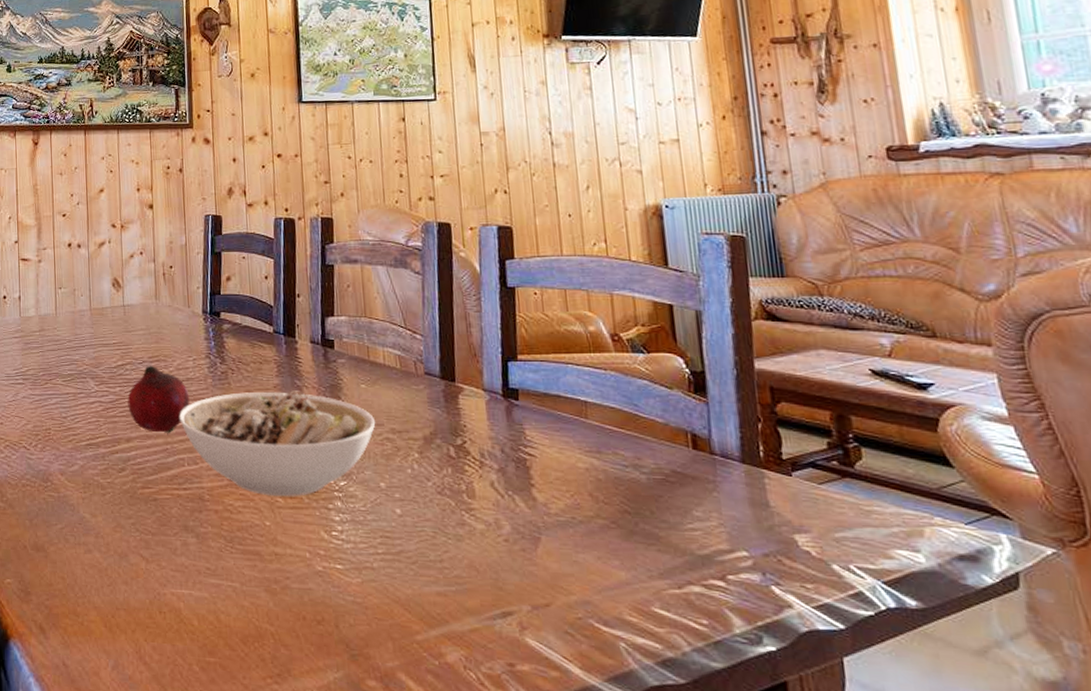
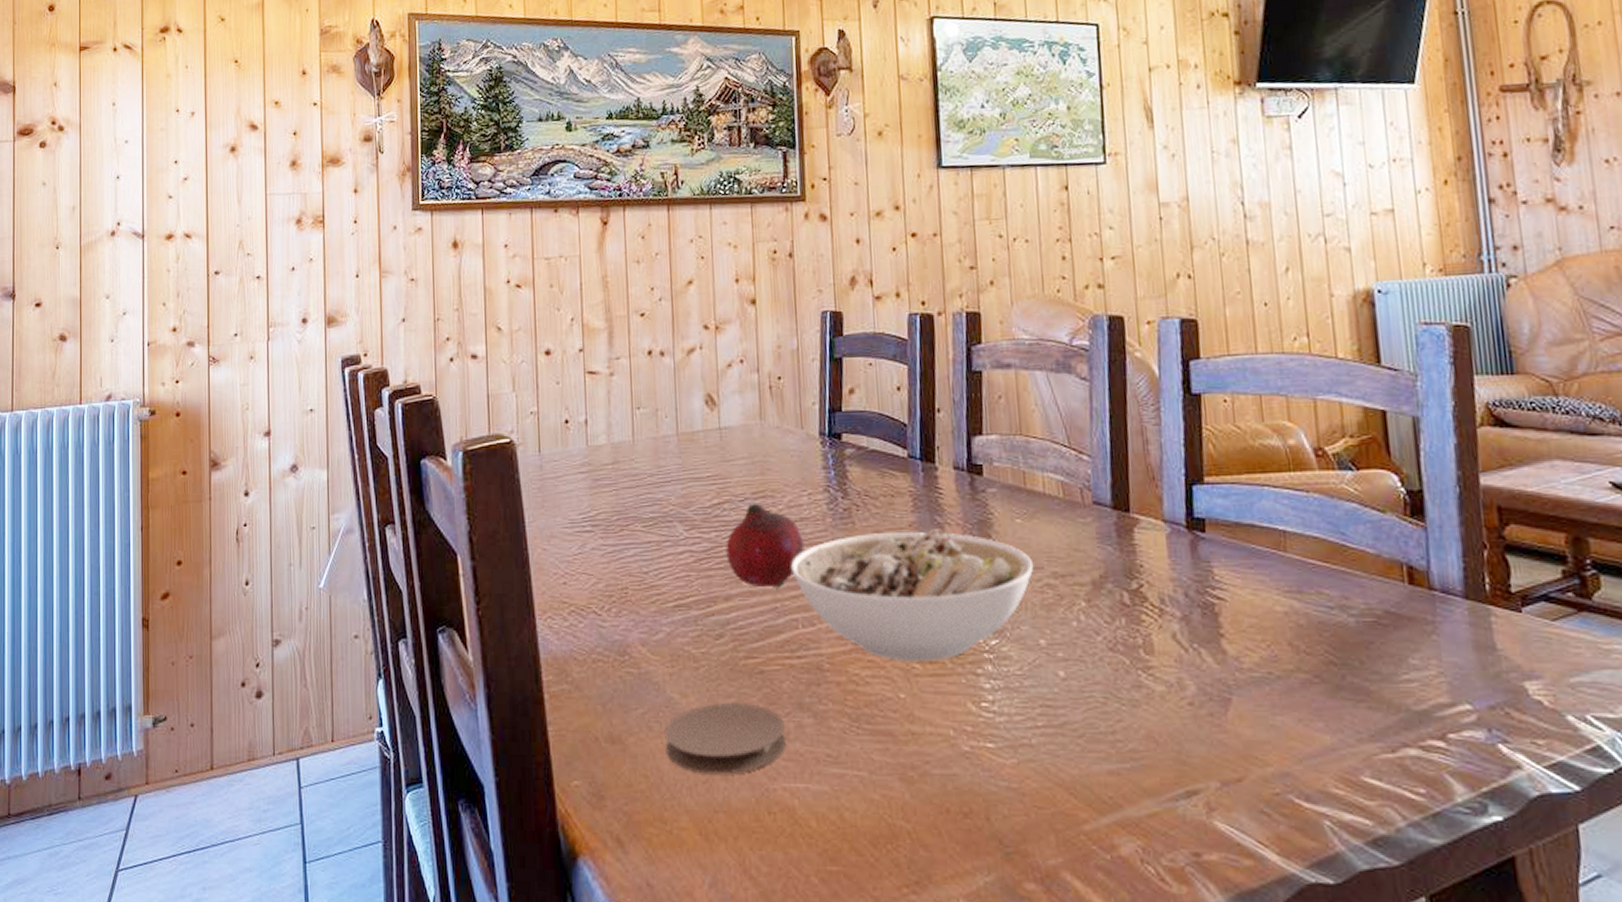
coaster: none [78,523,174,580] -> present [665,703,786,775]

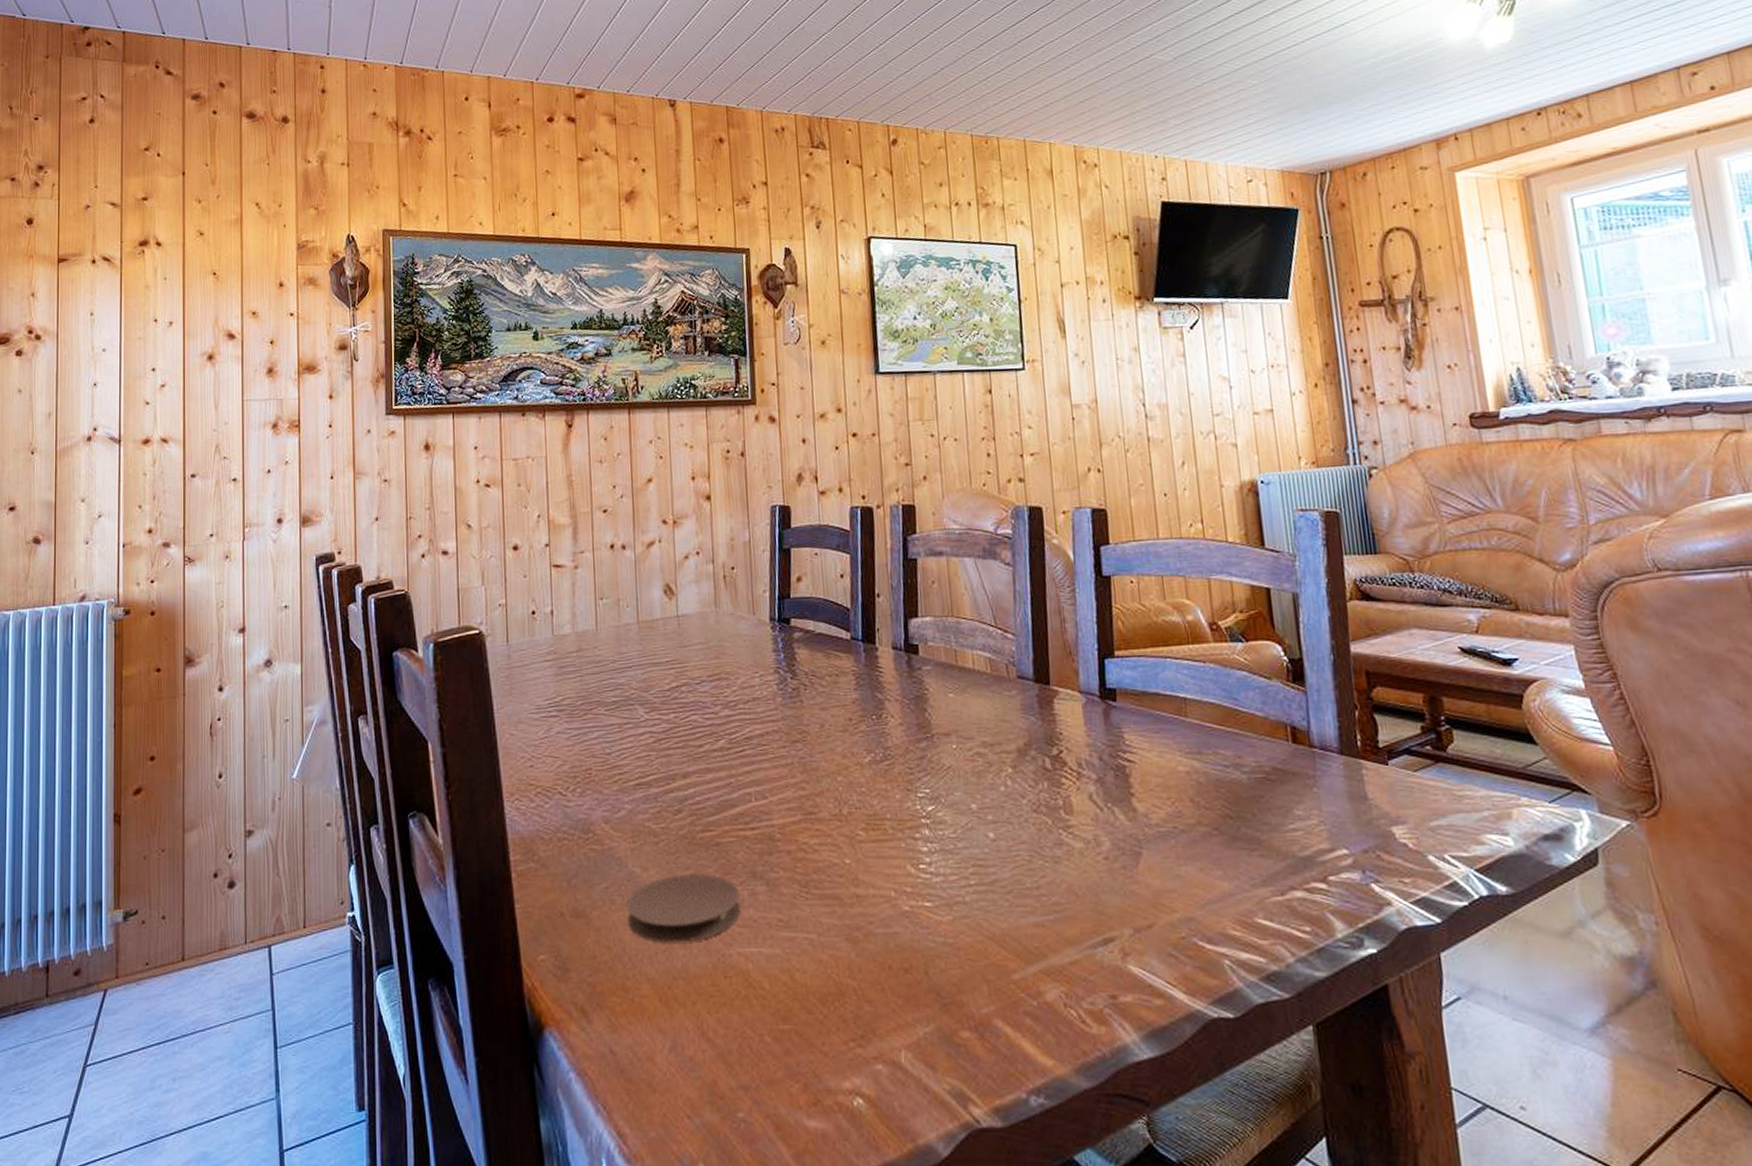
fruit: present [726,502,805,588] -> none [683,685,757,765]
bowl: present [791,529,1034,662] -> none [745,705,966,830]

